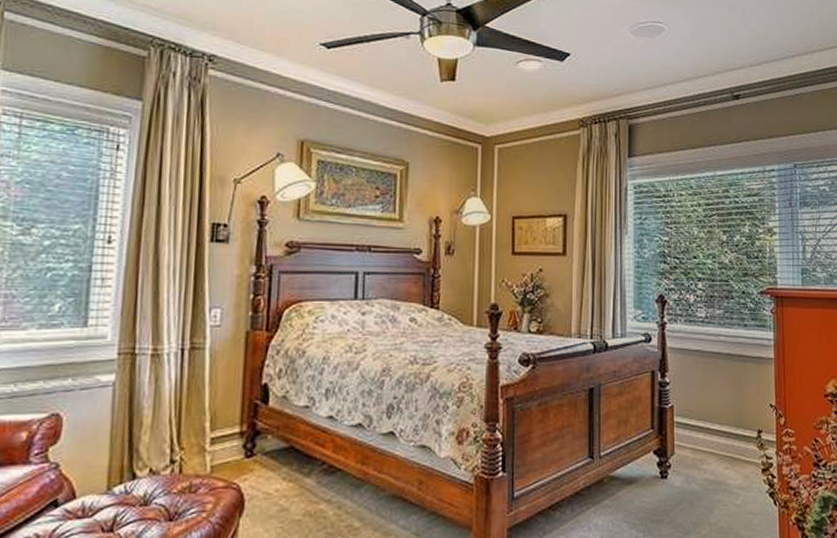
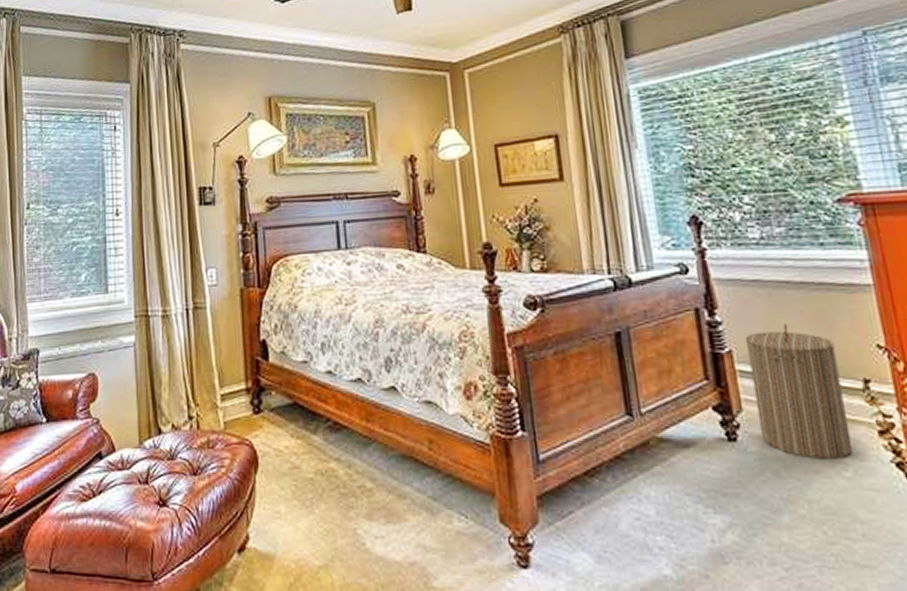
laundry hamper: none [683,385,744,491] -> present [744,322,853,459]

